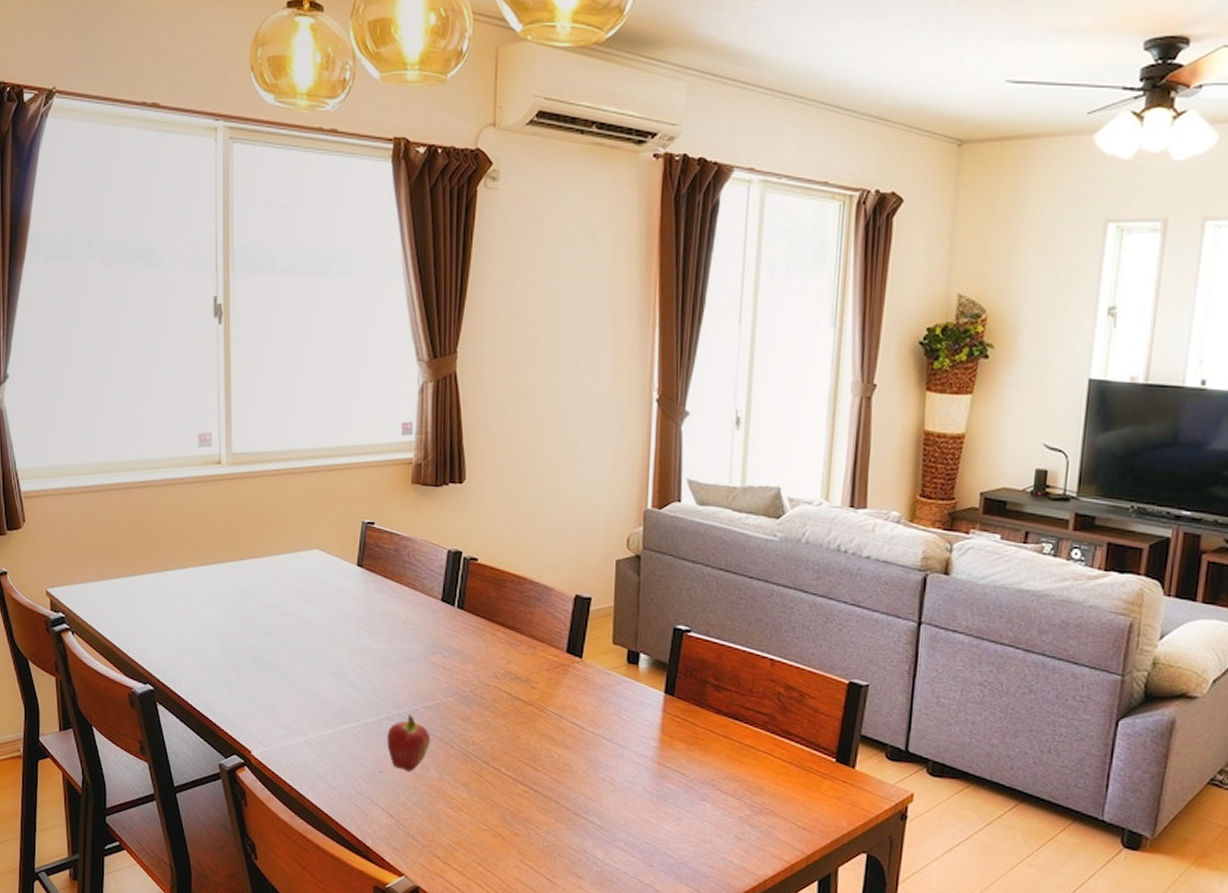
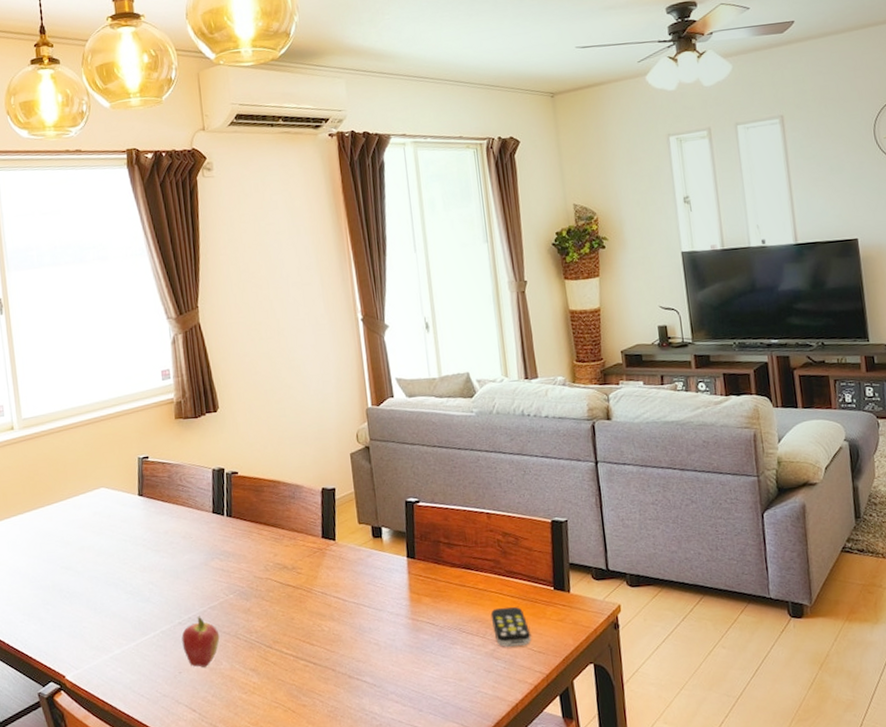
remote control: none [753,769,798,818] -> present [490,607,532,647]

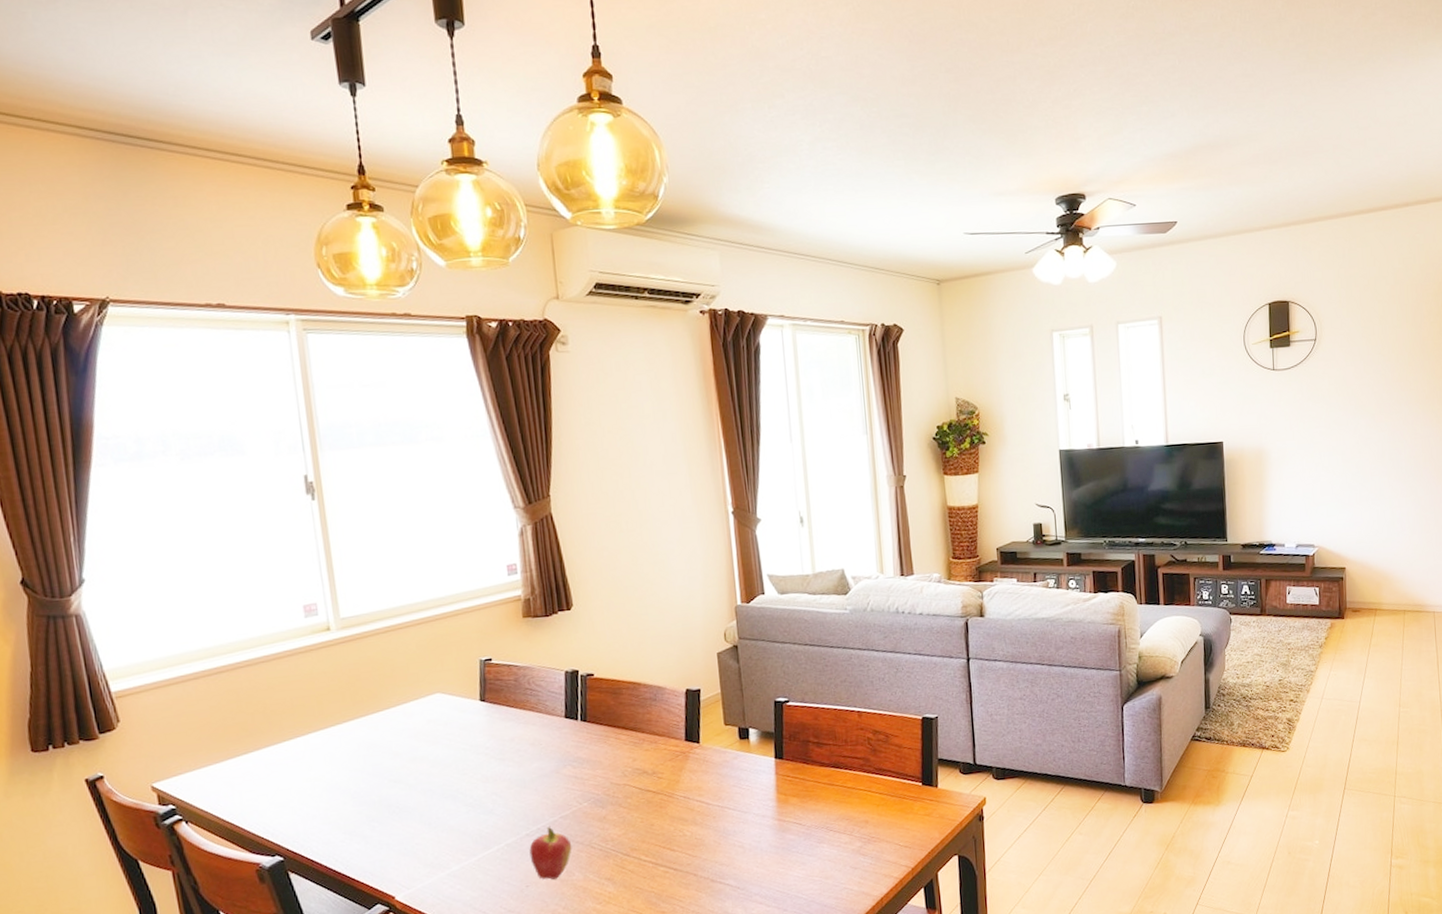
remote control: present [490,607,532,647] -> none [858,803,899,843]

